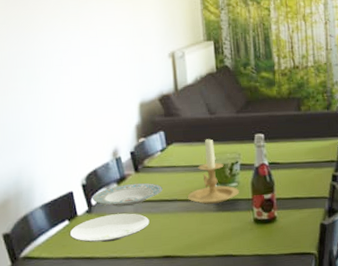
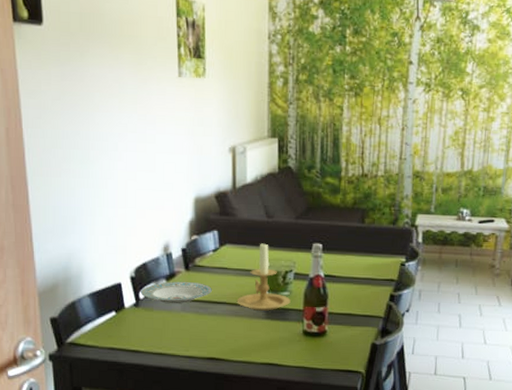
plate: present [69,213,150,243] -> none [116,310,196,337]

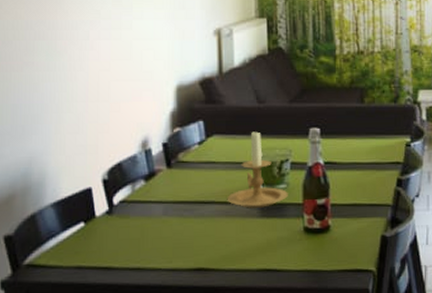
plate: present [140,281,212,304] -> none [114,180,198,208]

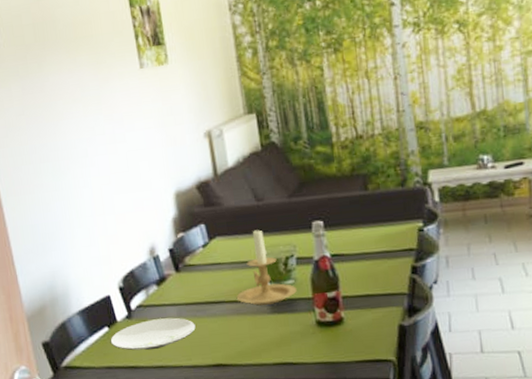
plate: none [84,216,181,250] -> present [110,318,196,351]

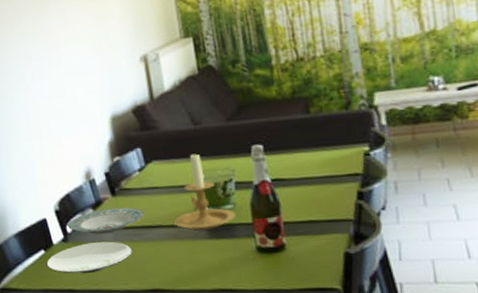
plate: none [131,283,208,311] -> present [67,207,144,235]

